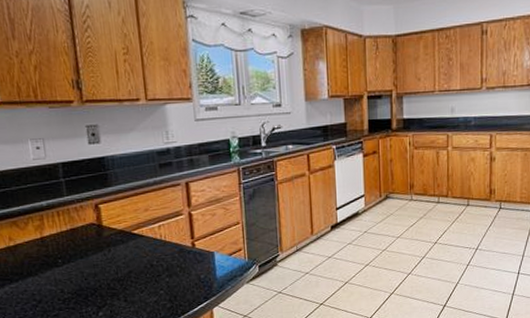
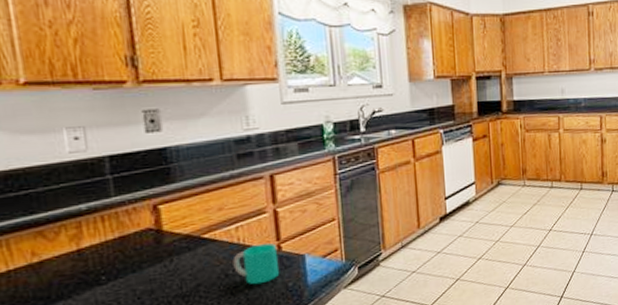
cup: none [156,240,194,275] -> present [233,243,280,285]

